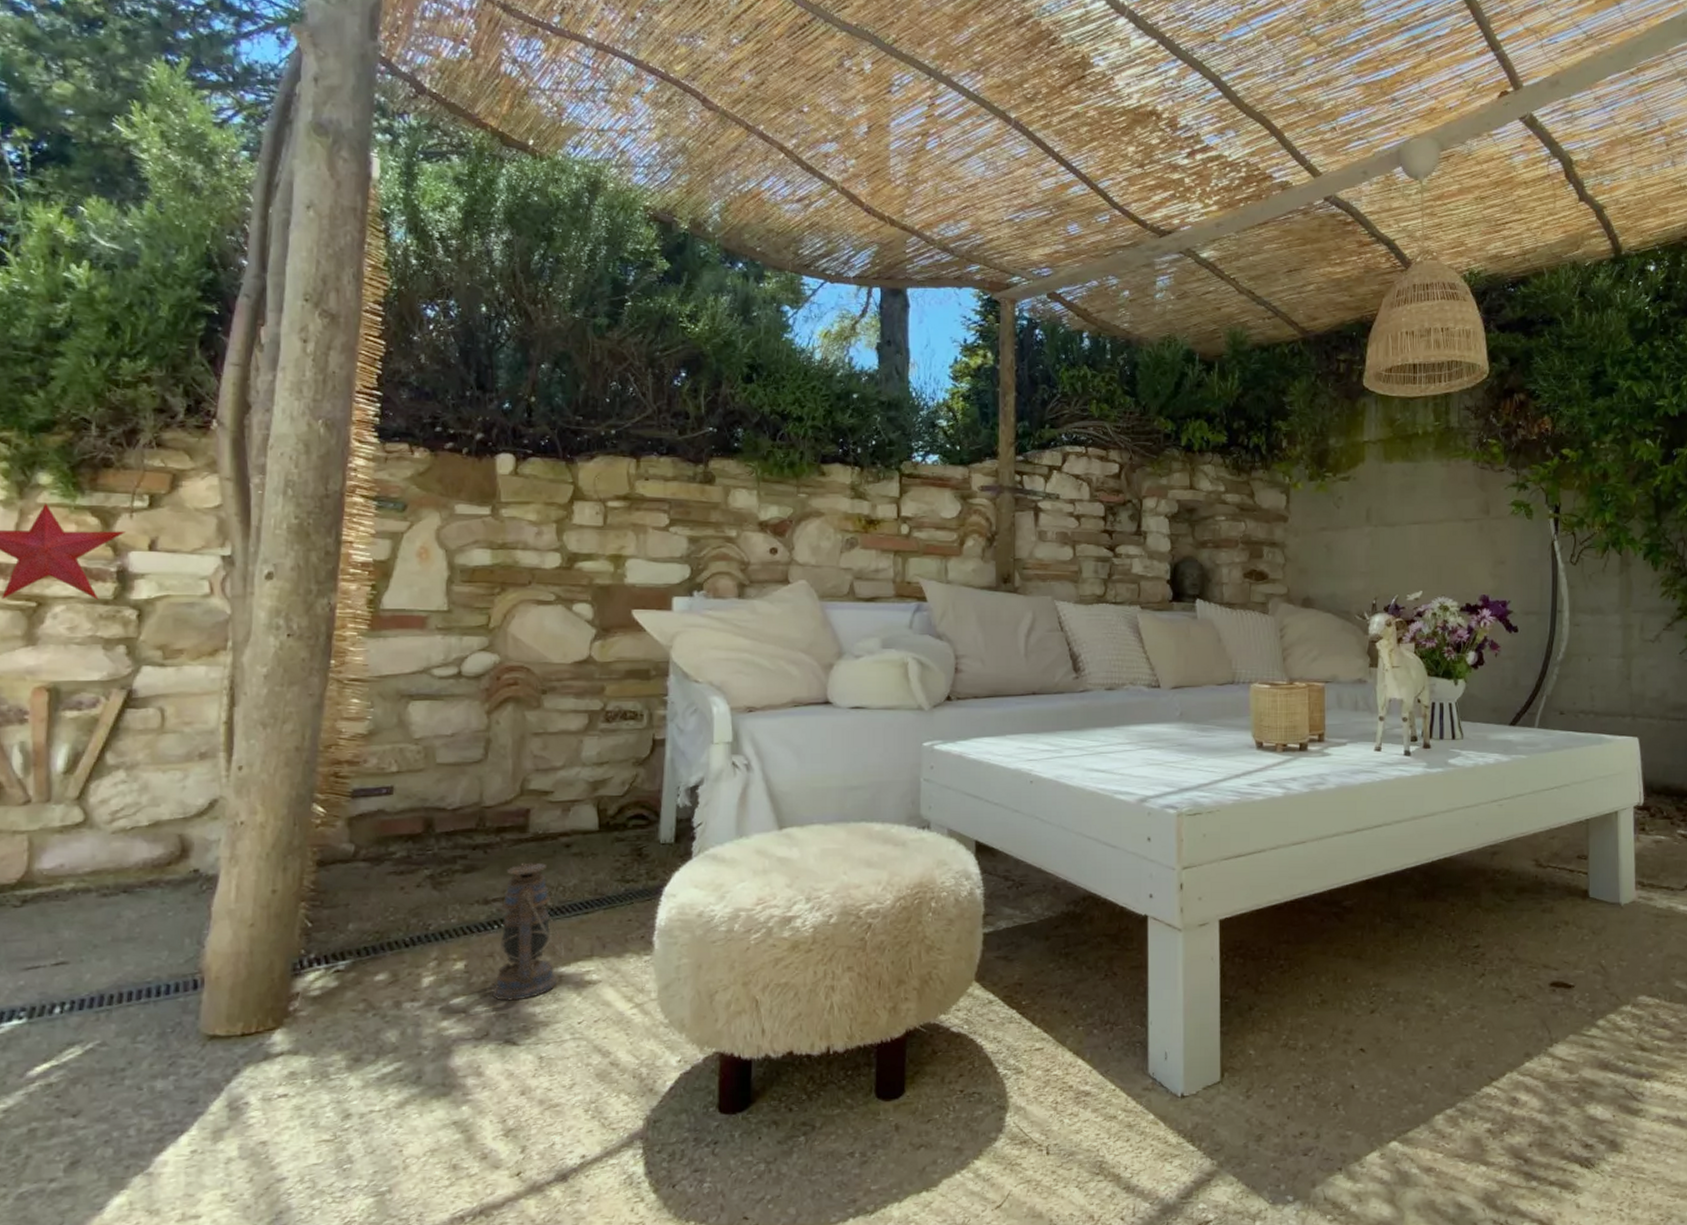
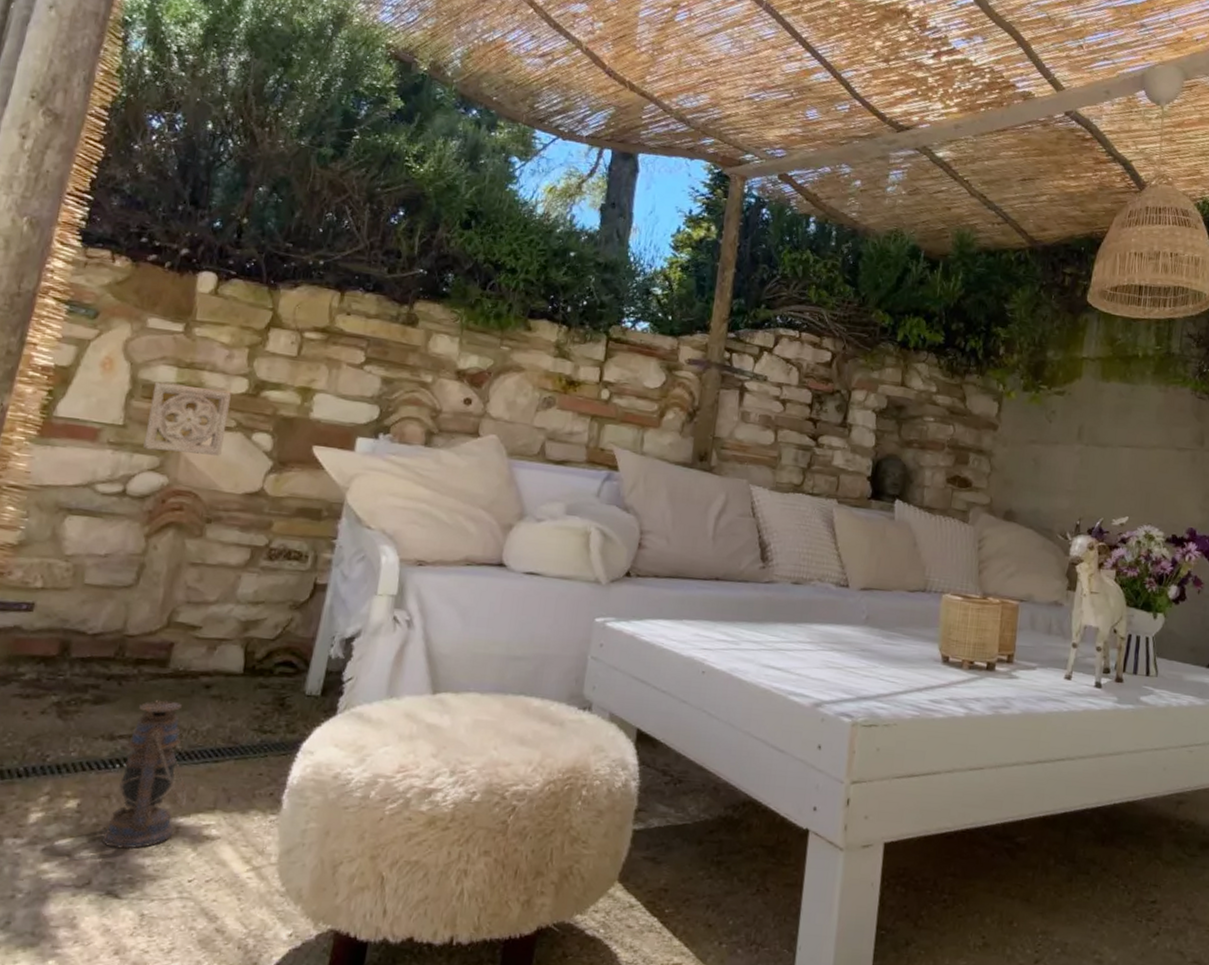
wall ornament: none [469,565,547,631] -> present [142,382,231,456]

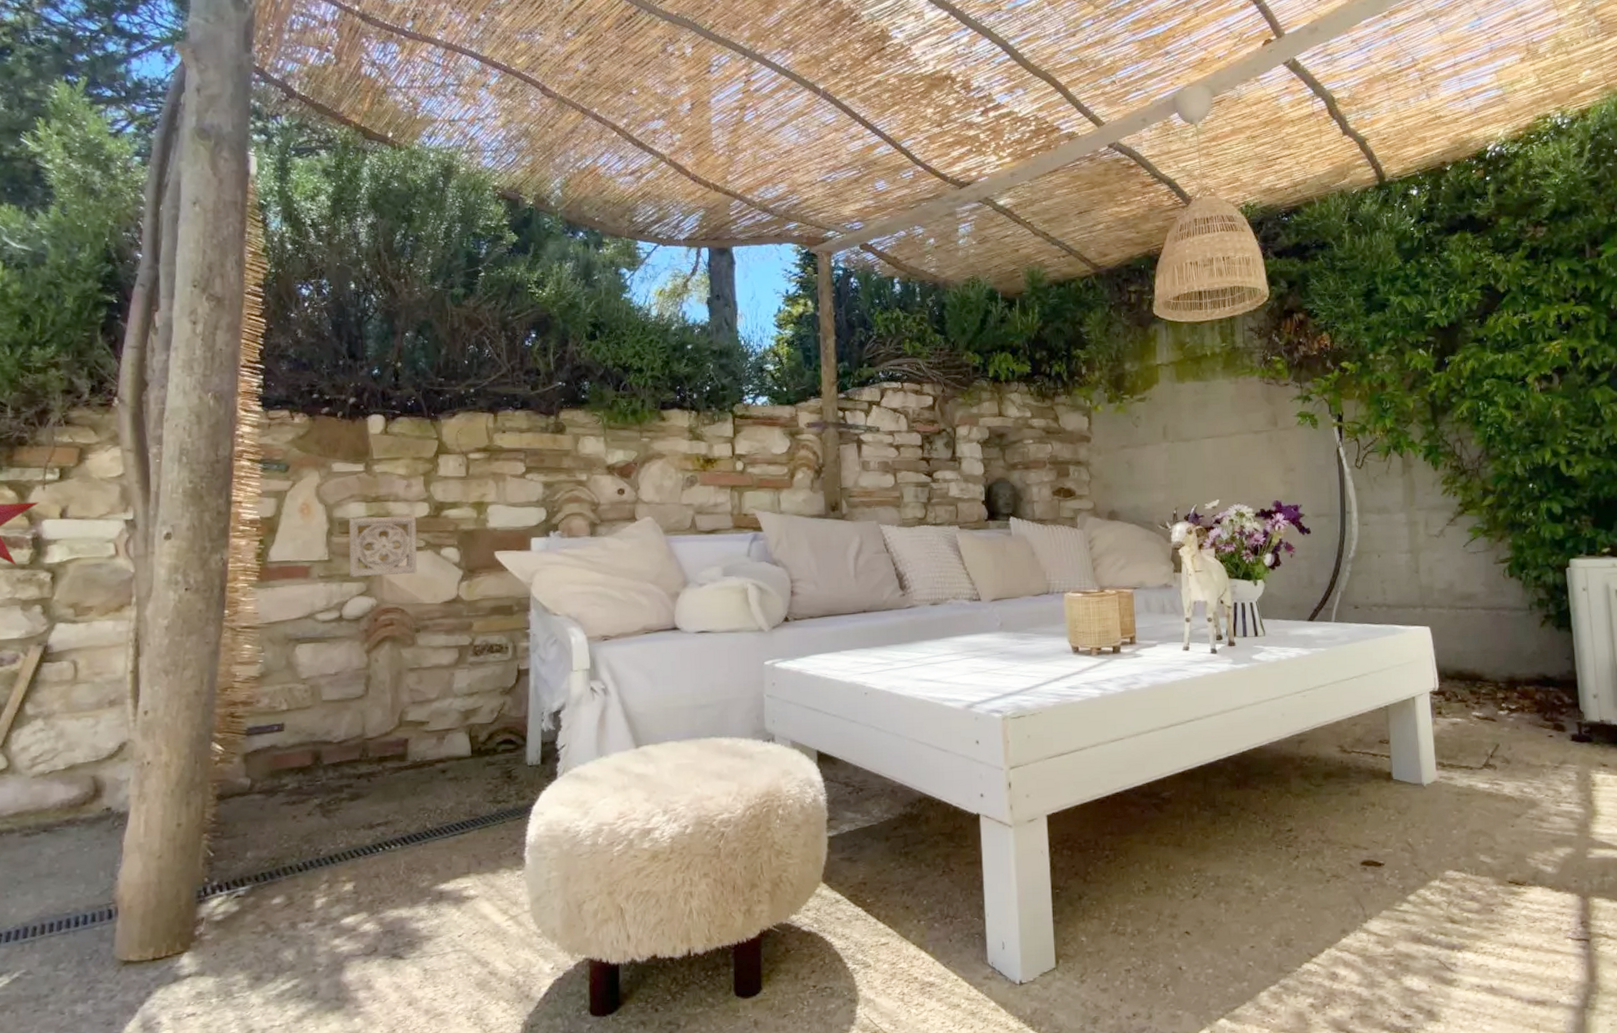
lantern: present [101,699,187,849] -> none [379,788,444,918]

